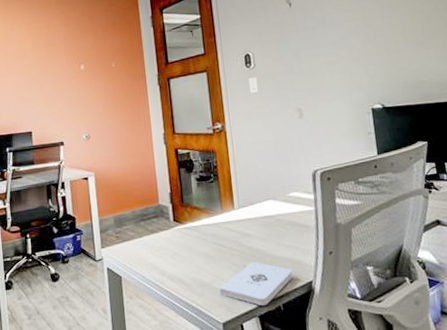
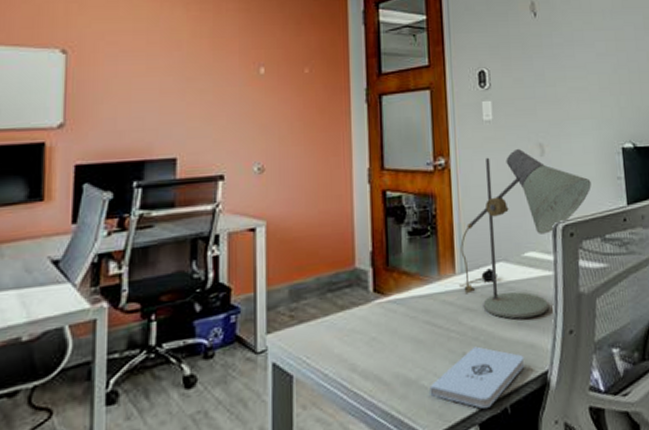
desk lamp: none [237,114,345,242] -> present [459,149,591,319]

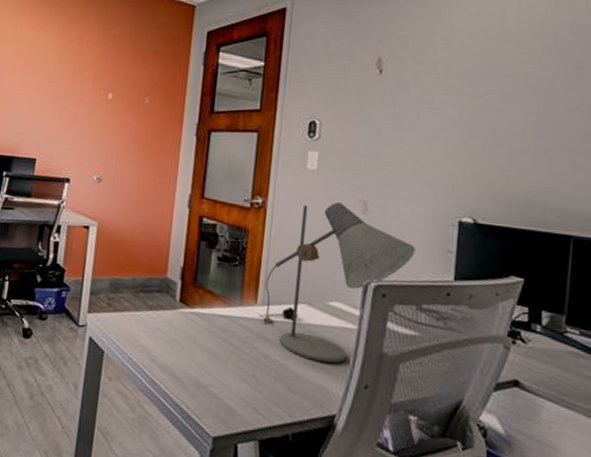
notepad: present [430,346,525,409] -> none [217,372,313,430]

